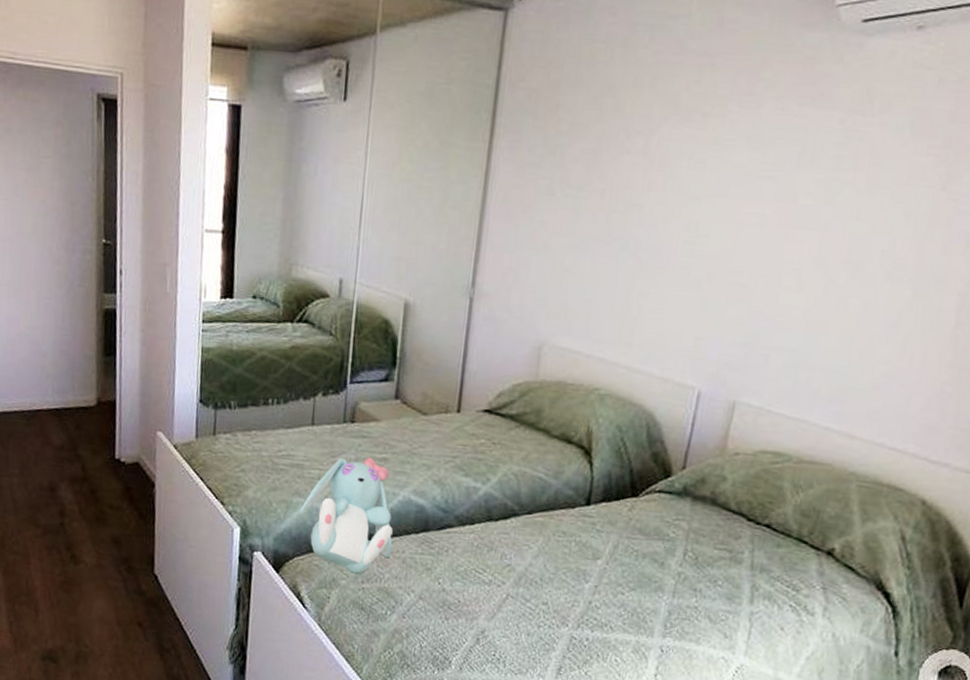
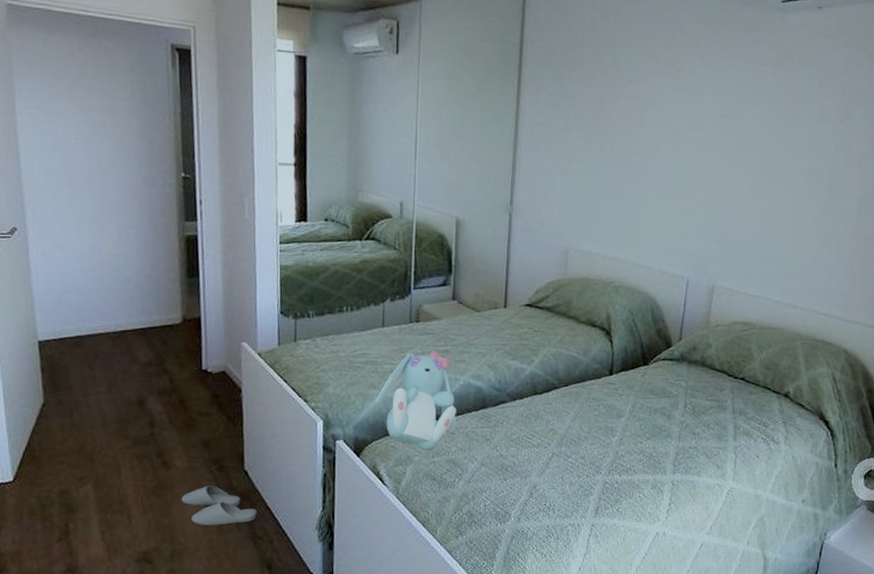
slippers: none [88,586,166,632] -> present [181,486,257,526]

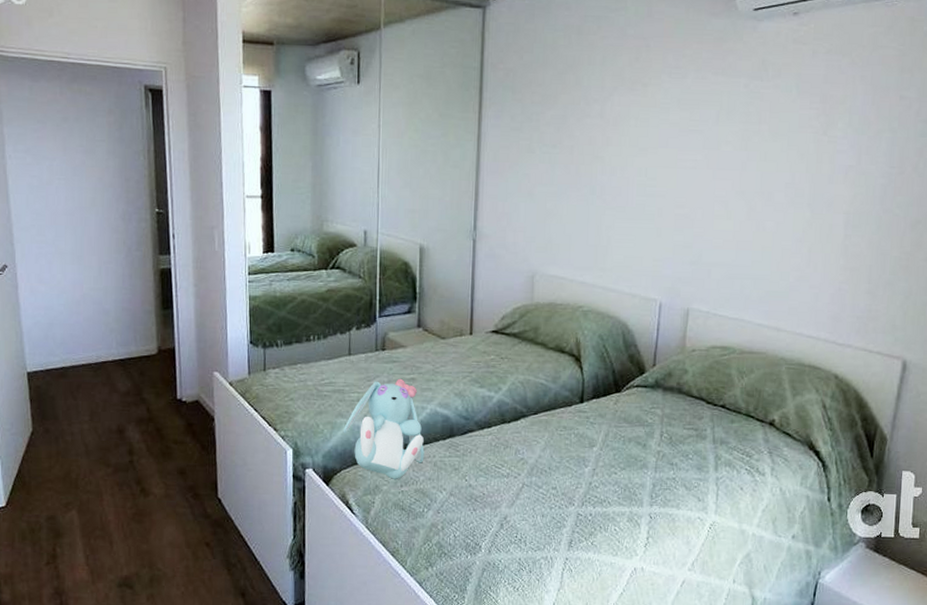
slippers: present [181,486,257,526] -> none [159,513,231,553]

